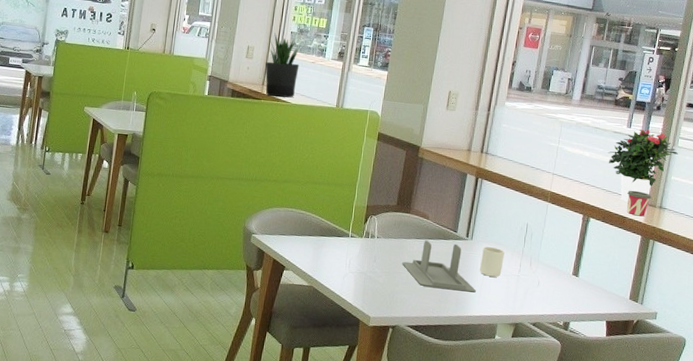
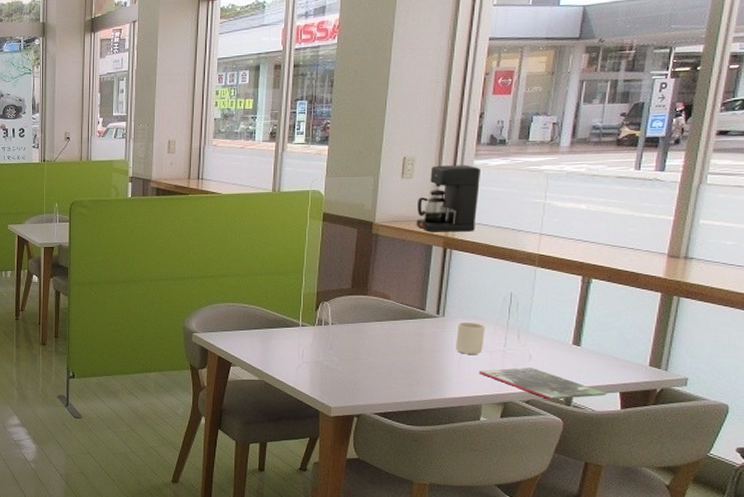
planter: present [265,33,300,98] -> none [190,122,227,189]
napkin holder: present [402,240,476,293] -> none [363,322,453,373]
coffee maker: none [455,102,510,165] -> present [416,165,480,232]
magazine: none [497,292,596,324] -> present [478,367,606,400]
potted flower: present [608,129,678,202] -> none [610,169,707,255]
cup: present [627,190,652,217] -> none [640,241,674,271]

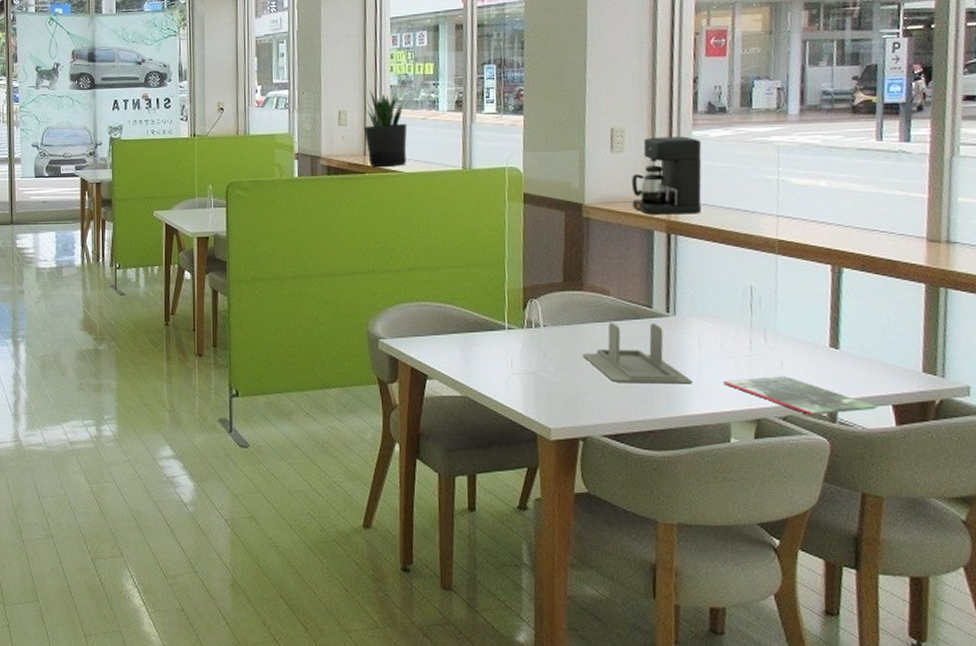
planter: none [190,122,227,189] -> present [364,90,407,167]
napkin holder: none [363,322,453,373] -> present [583,323,692,384]
cup: present [456,322,485,354] -> none [692,321,726,361]

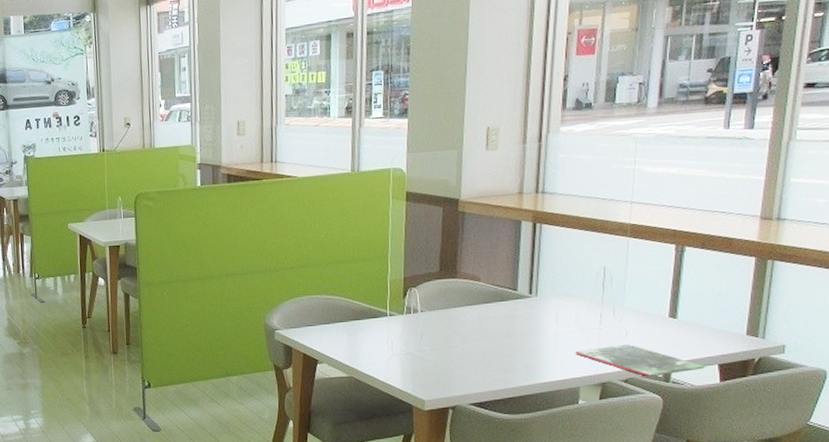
planter: present [364,90,407,167] -> none [261,100,301,173]
napkin holder: present [583,323,692,384] -> none [455,303,549,357]
coffee maker: present [632,136,702,215] -> none [503,132,568,207]

